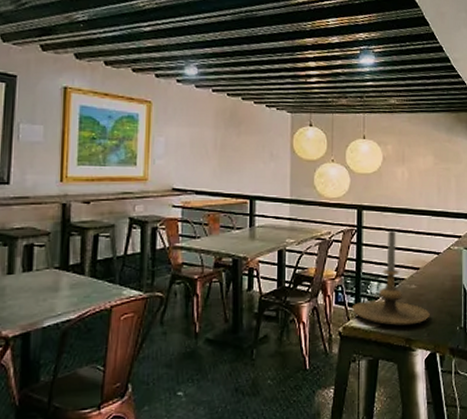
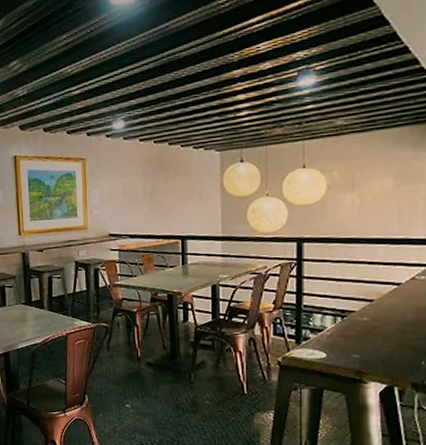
candle holder: present [351,230,430,326] -> none [291,261,386,357]

